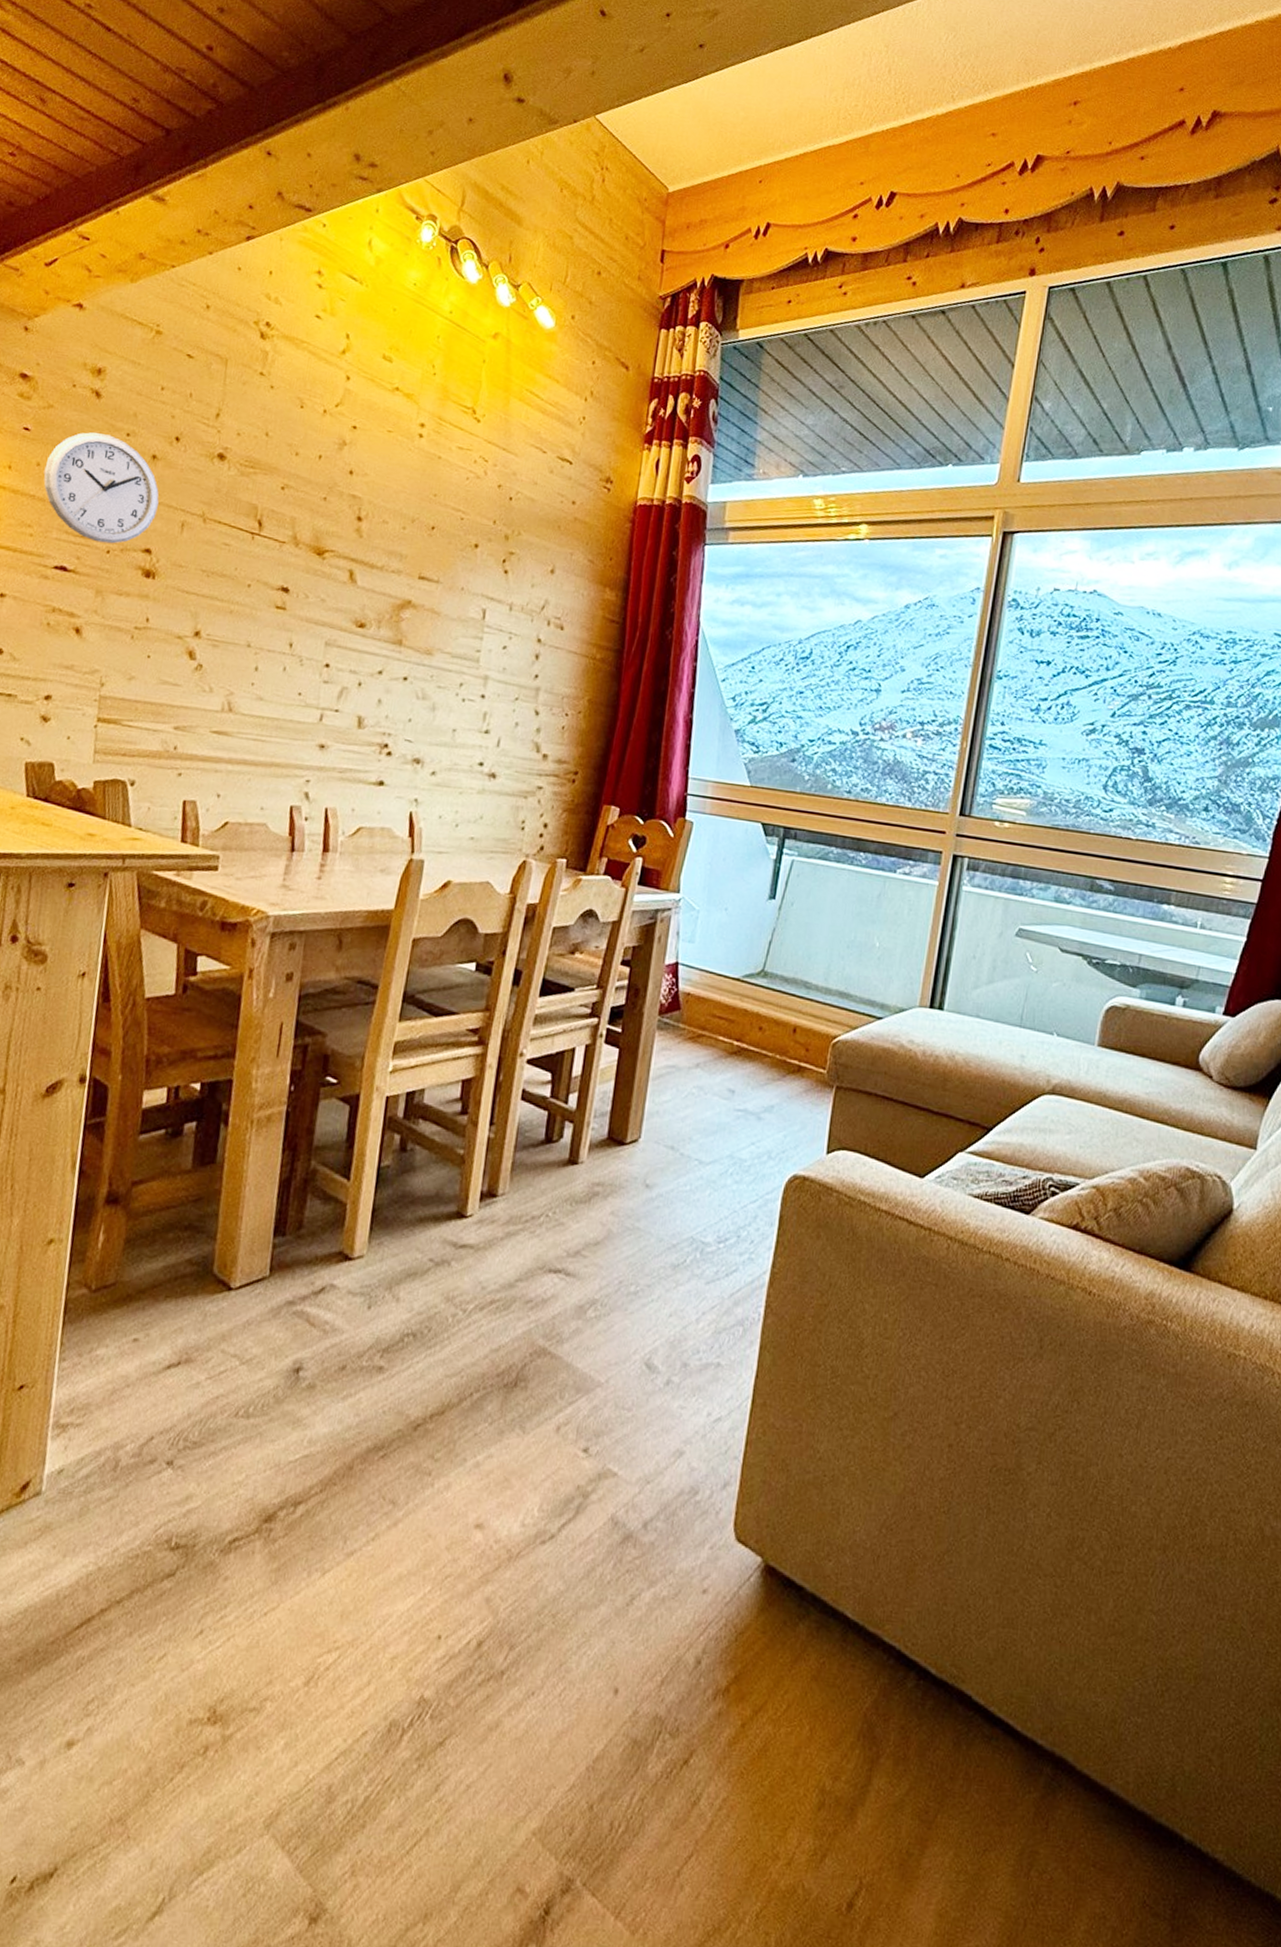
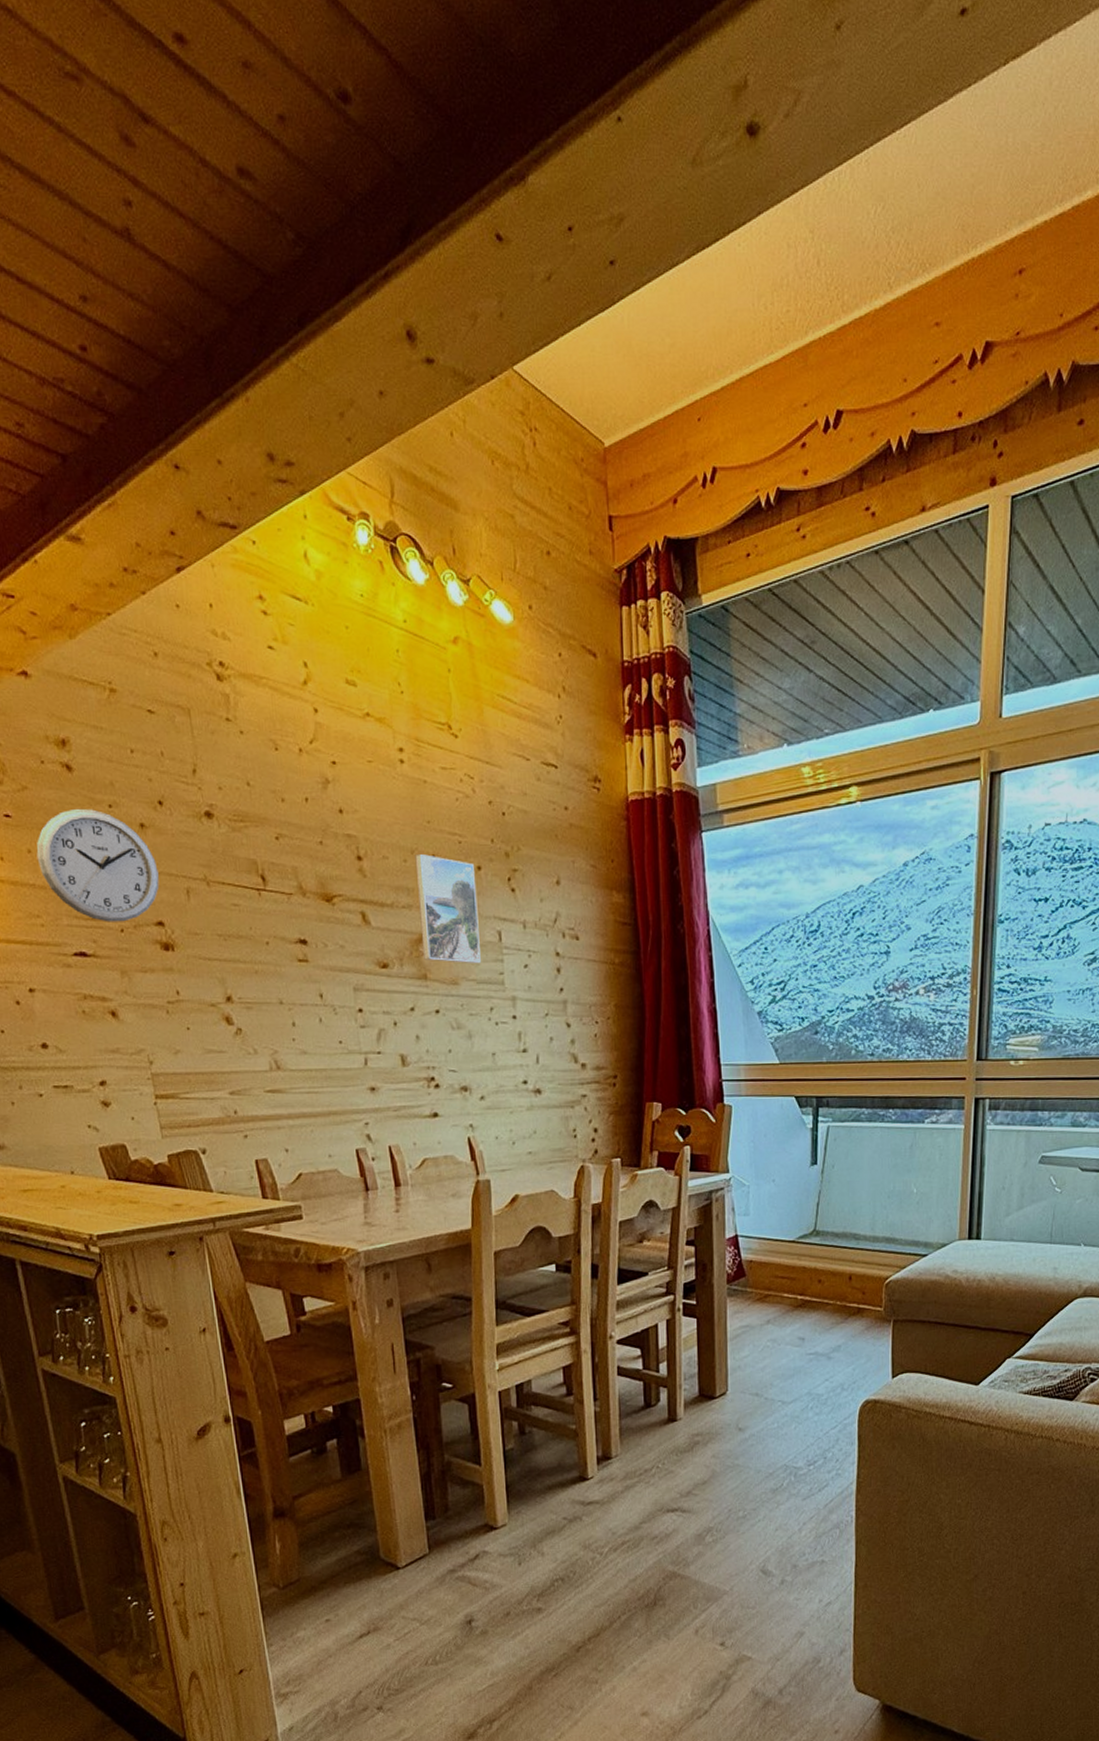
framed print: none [403,523,472,638] -> present [415,853,481,964]

